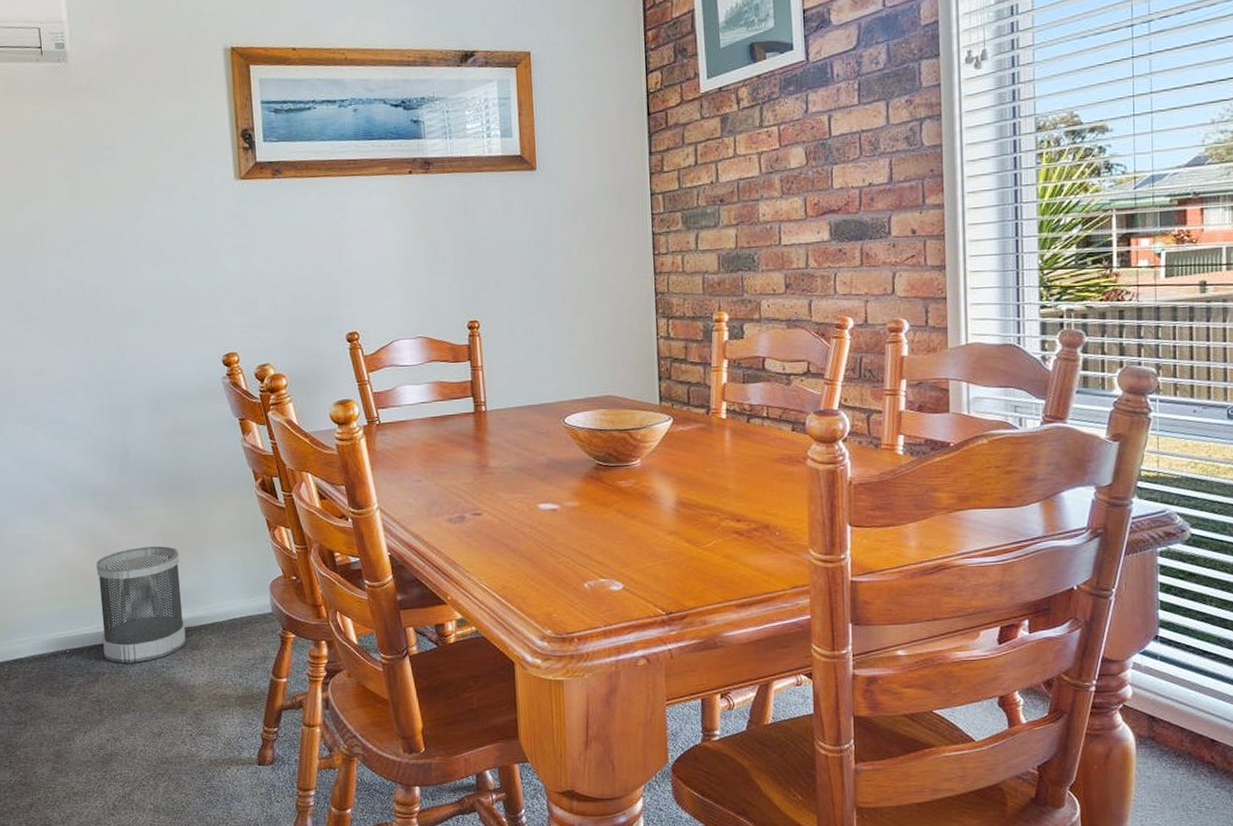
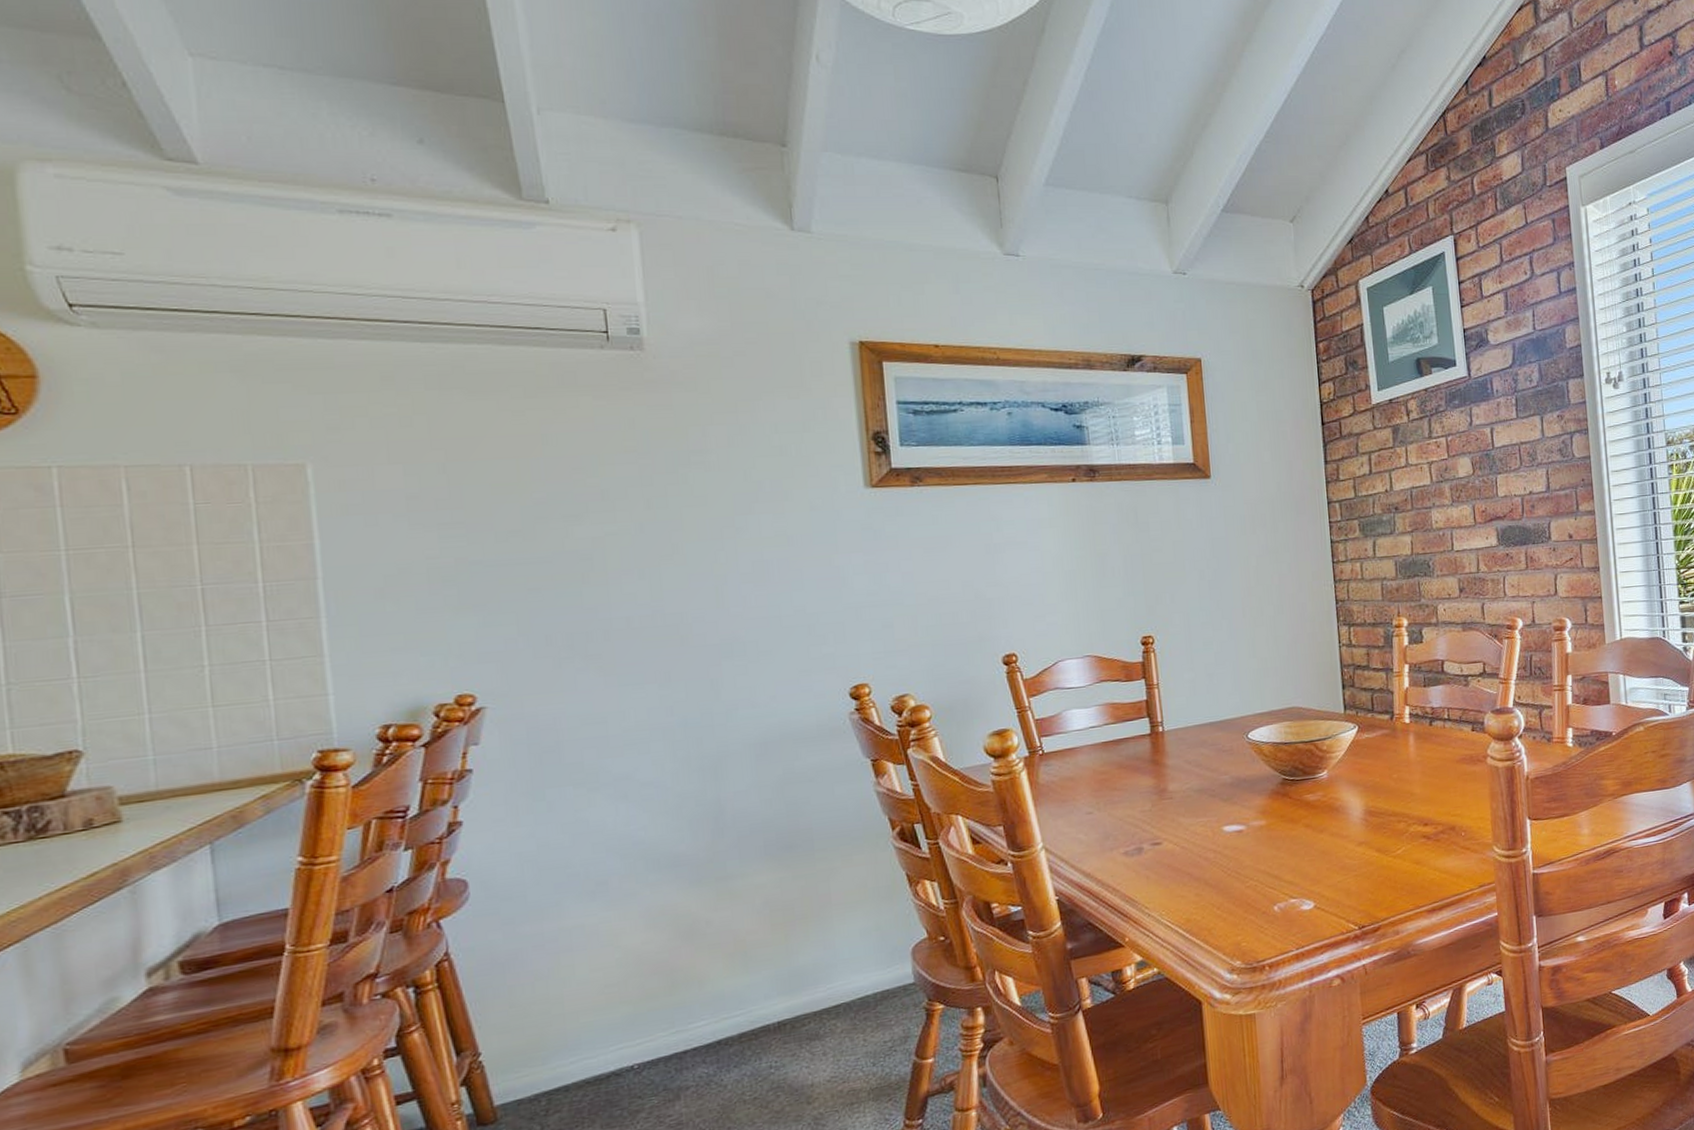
wastebasket: present [96,545,186,663] -> none [678,919,802,1071]

